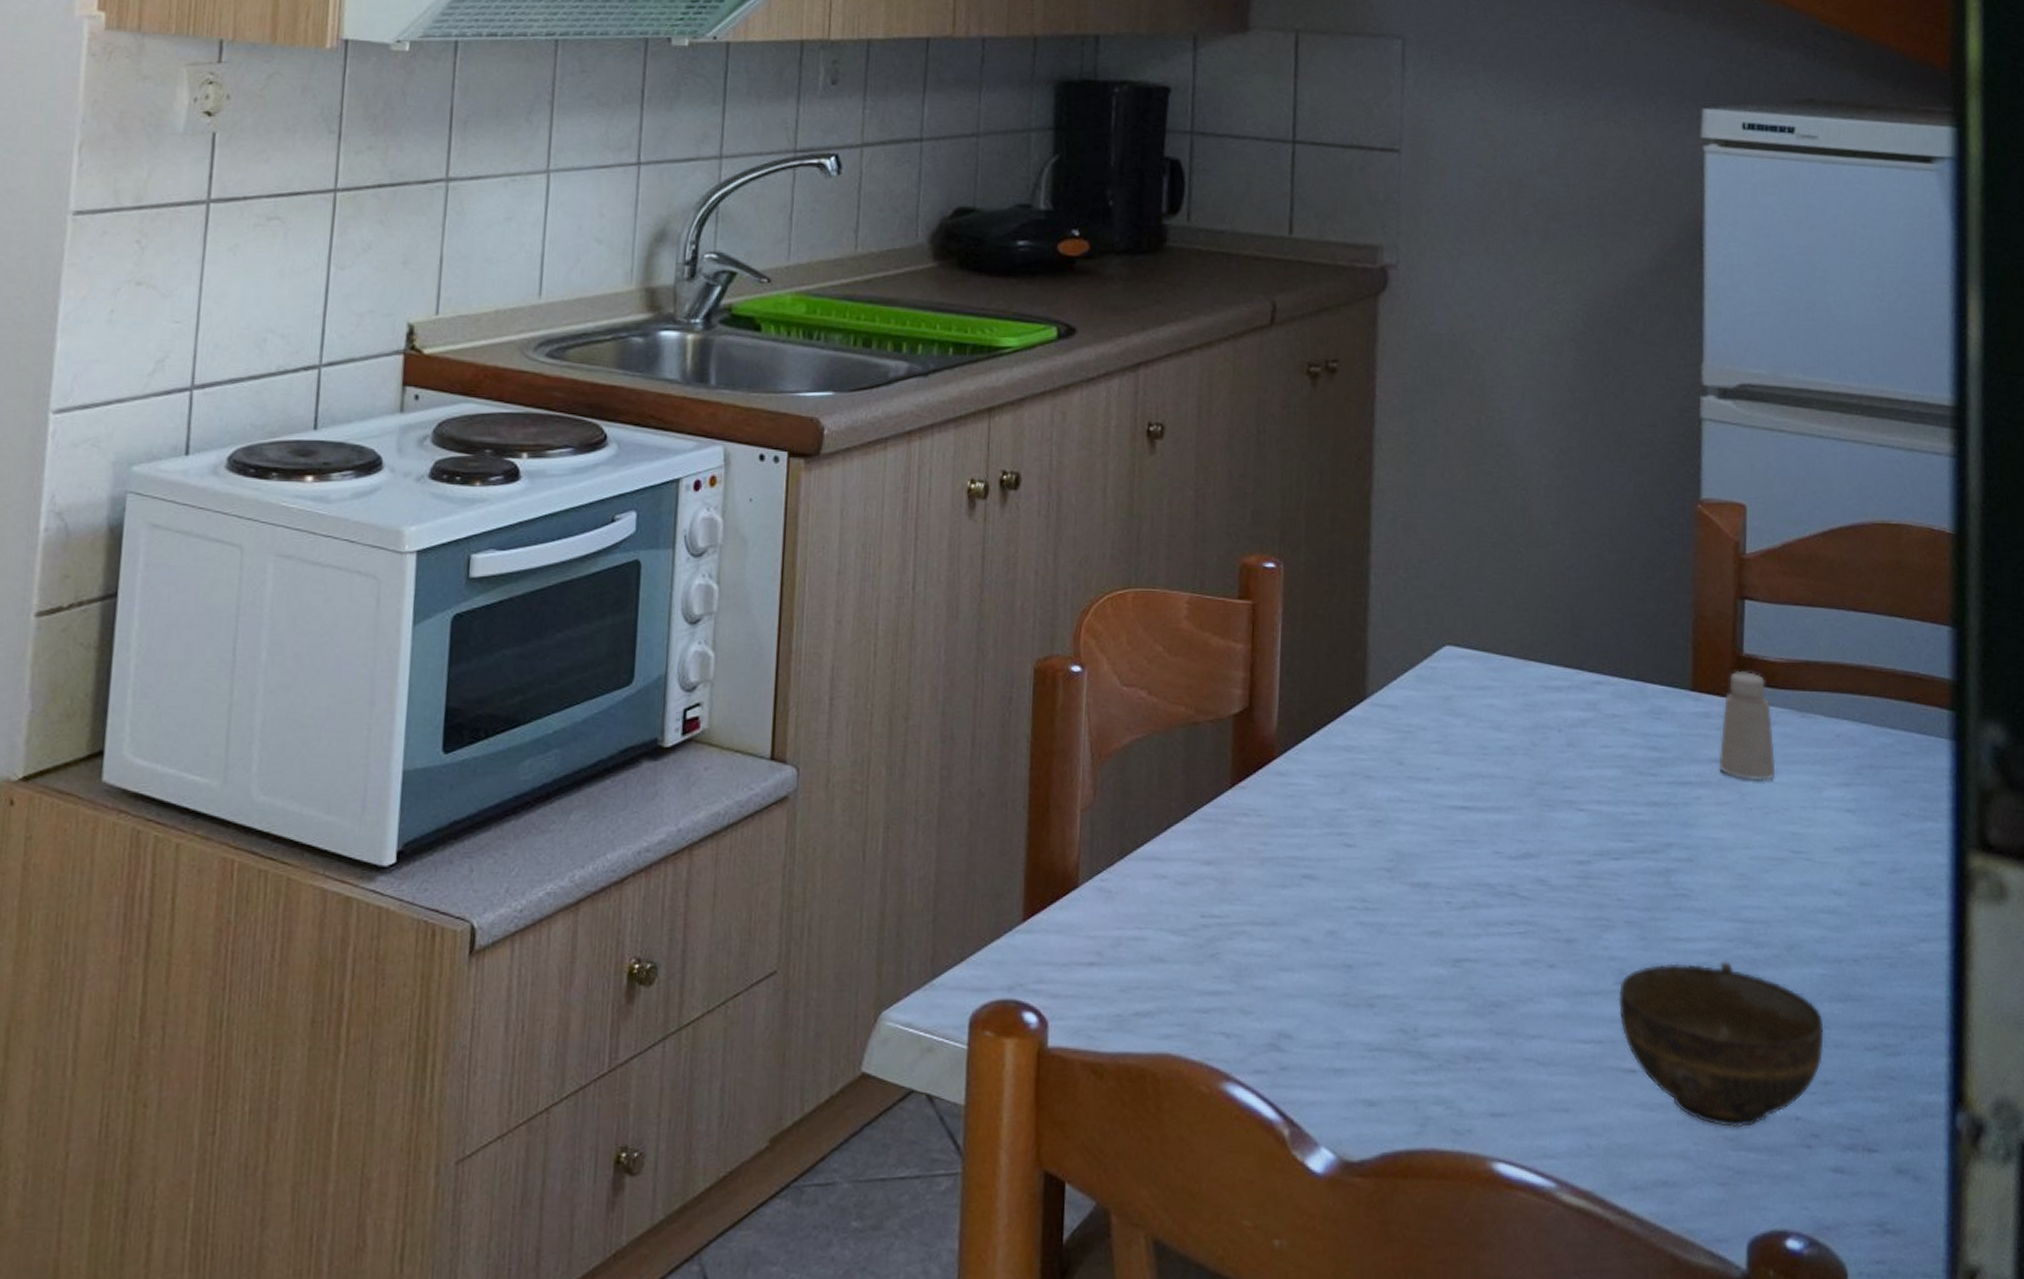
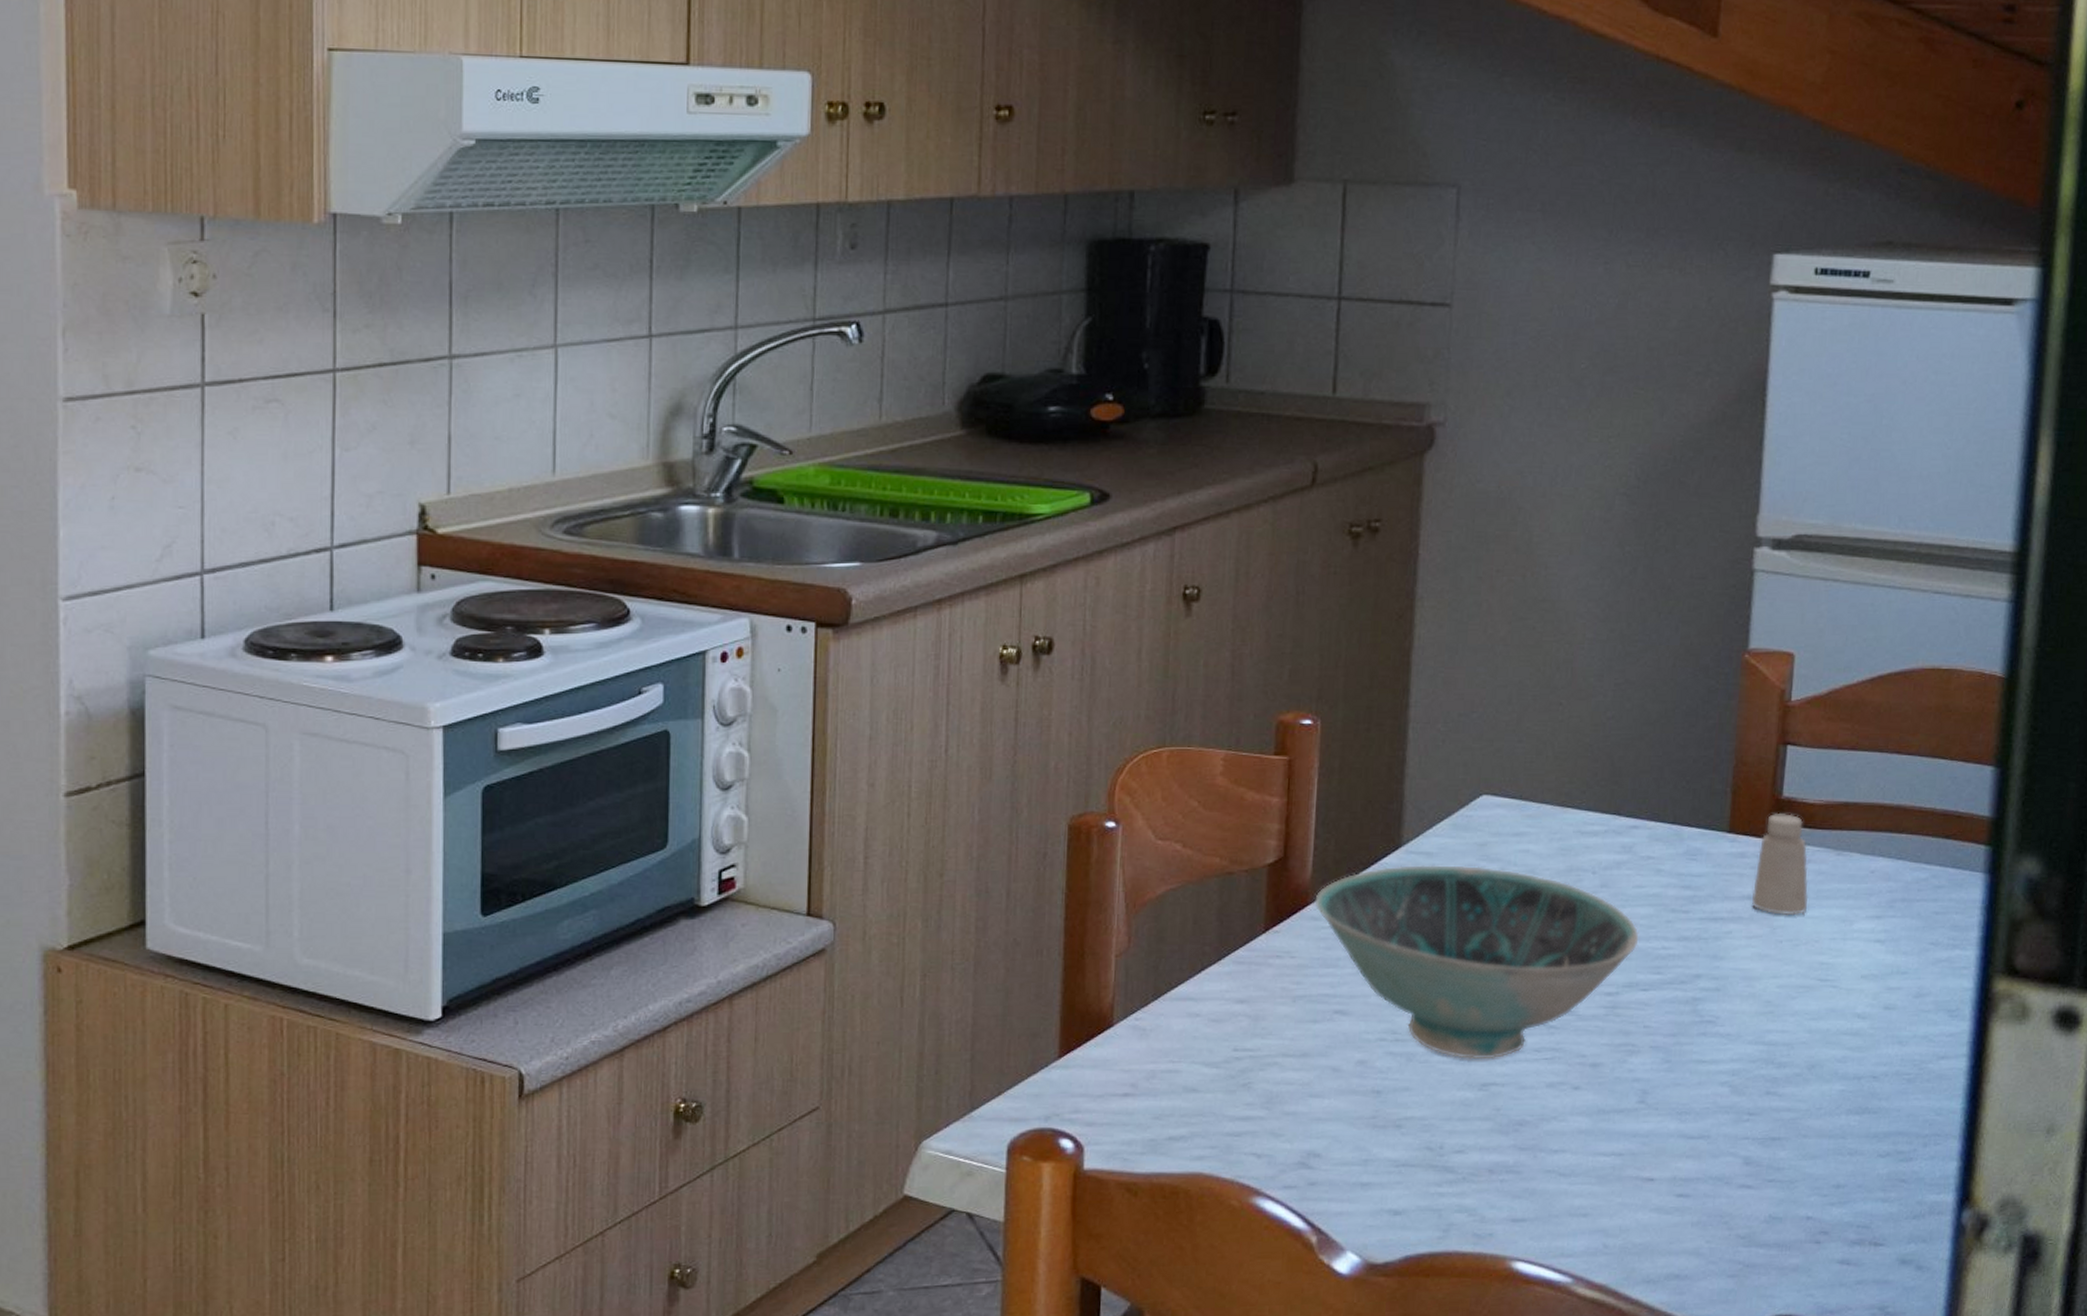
bowl: none [1281,719,1608,933] -> present [1314,865,1639,1060]
cup: present [1618,961,1824,1128] -> none [1639,1080,1840,1228]

